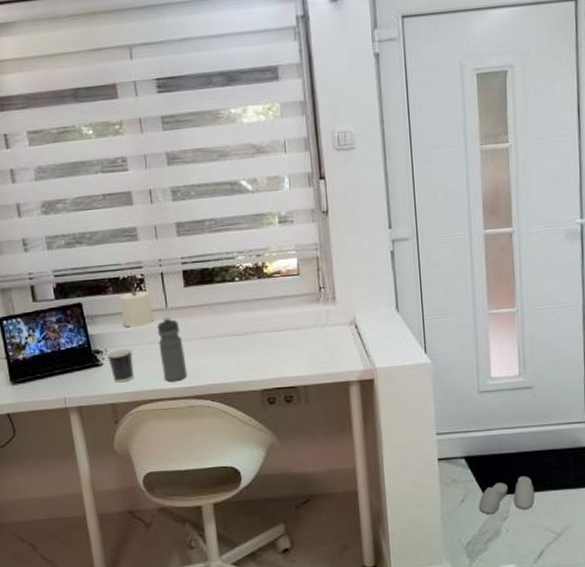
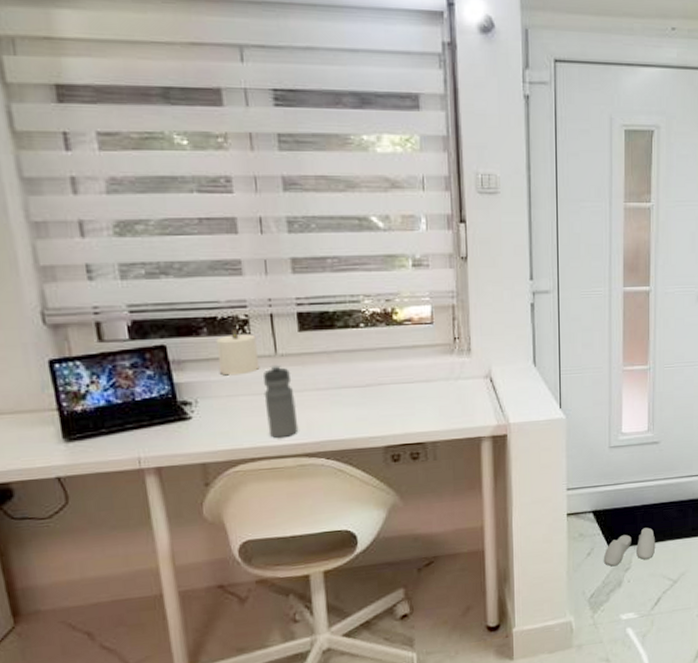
mug: present [108,349,134,383] -> none [198,400,232,439]

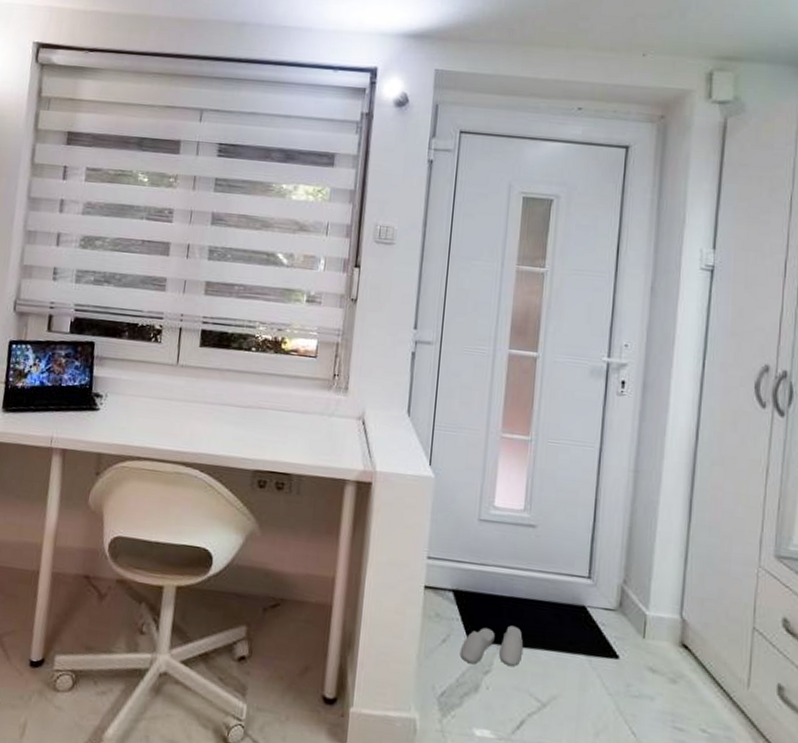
candle: present [216,330,260,376] -> none [130,337,165,378]
water bottle: present [262,364,299,438] -> none [157,373,186,443]

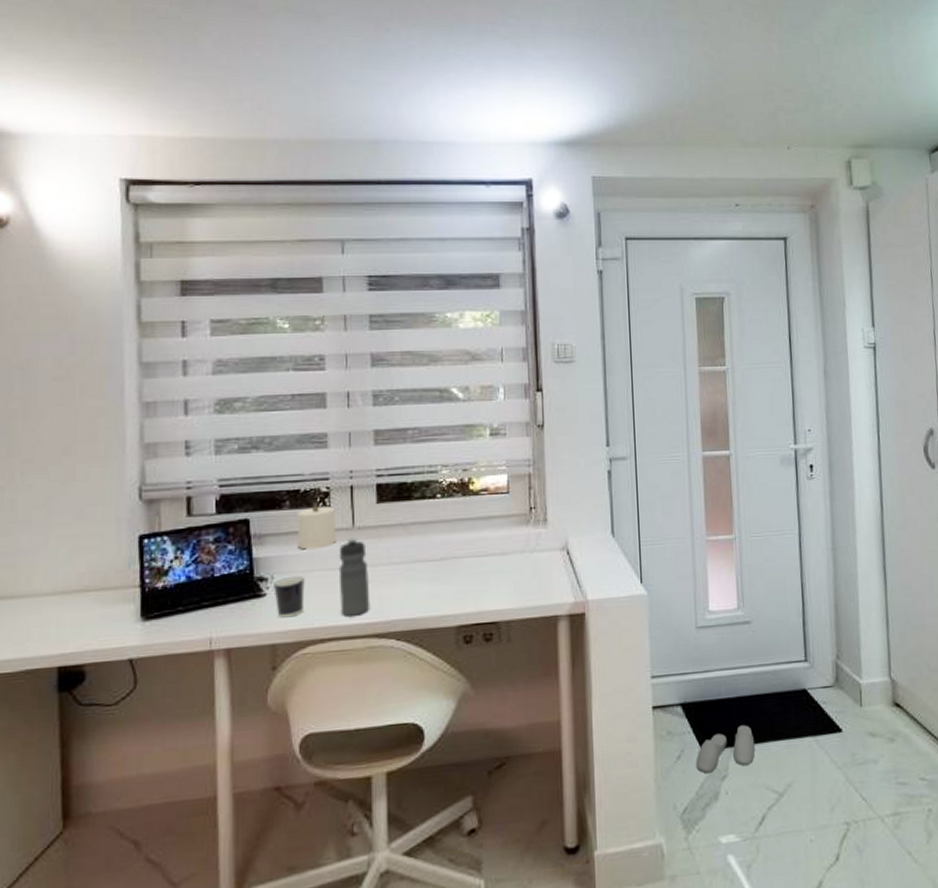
mug: none [106,397,132,433] -> present [274,576,305,618]
candle: none [130,337,165,378] -> present [297,502,337,550]
water bottle: none [157,373,186,443] -> present [338,537,370,616]

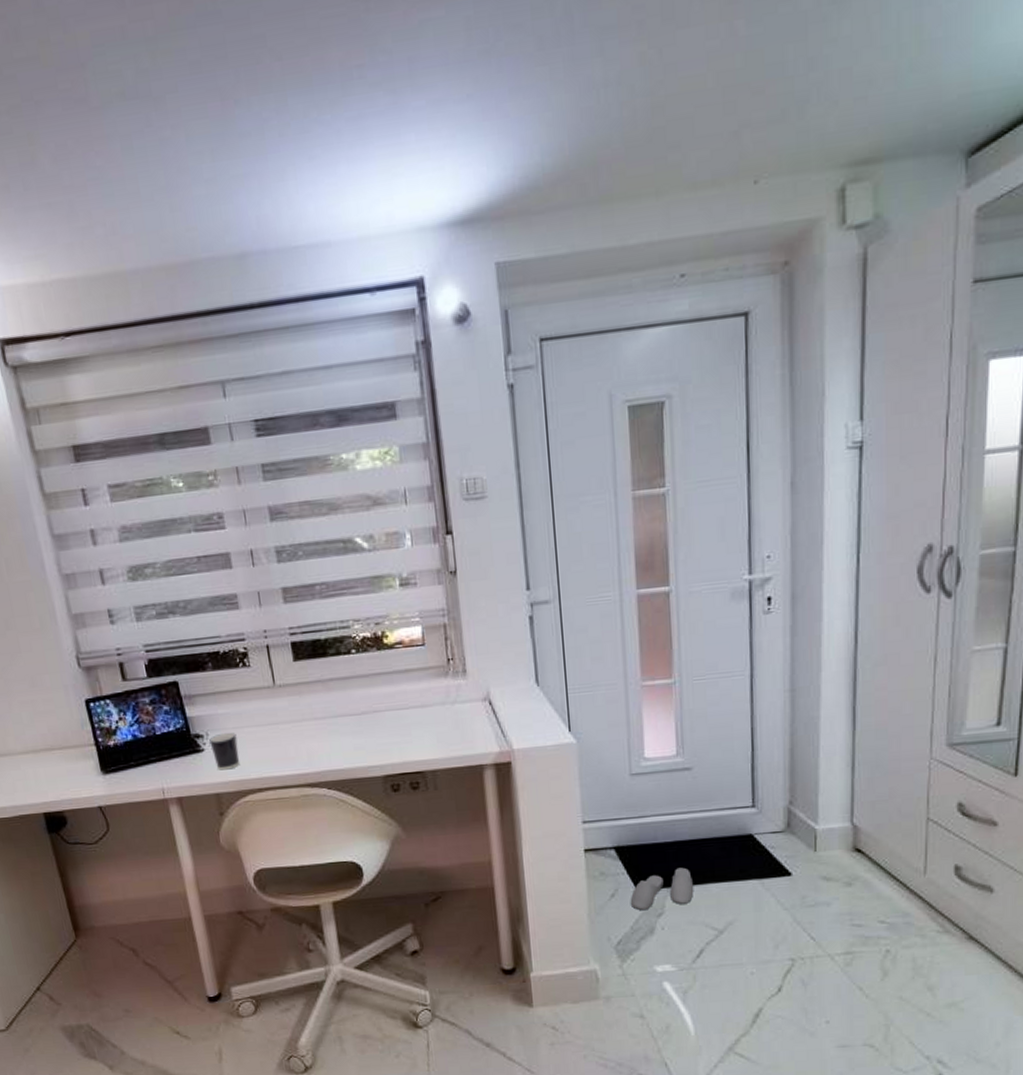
candle: present [297,502,337,550] -> none [220,663,261,708]
water bottle: present [338,537,370,616] -> none [263,695,300,768]

